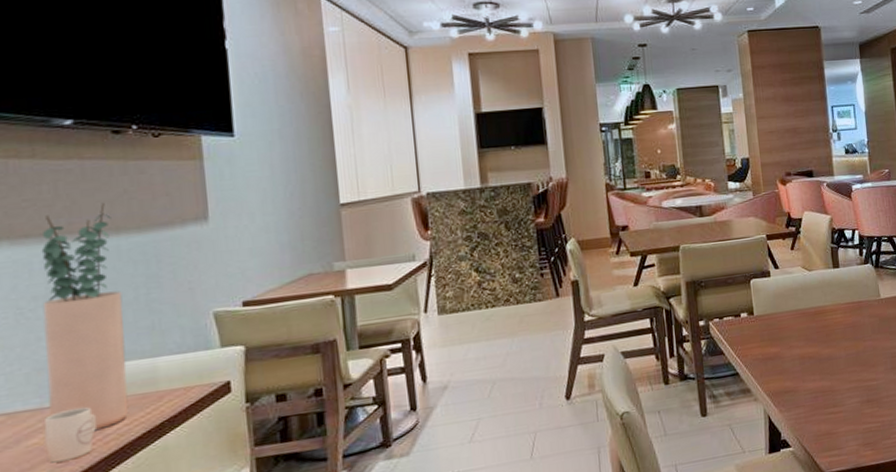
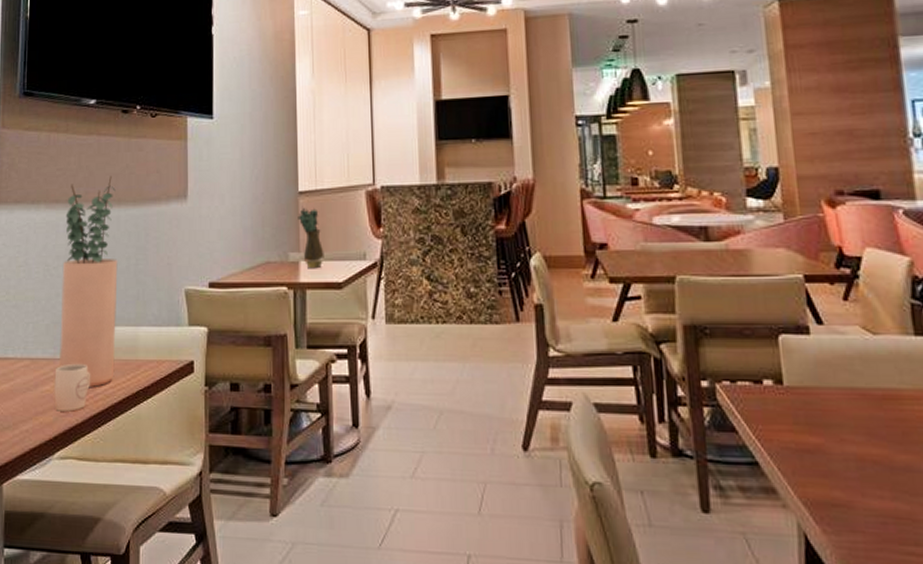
vase: none [341,217,372,275] -> present [298,206,324,269]

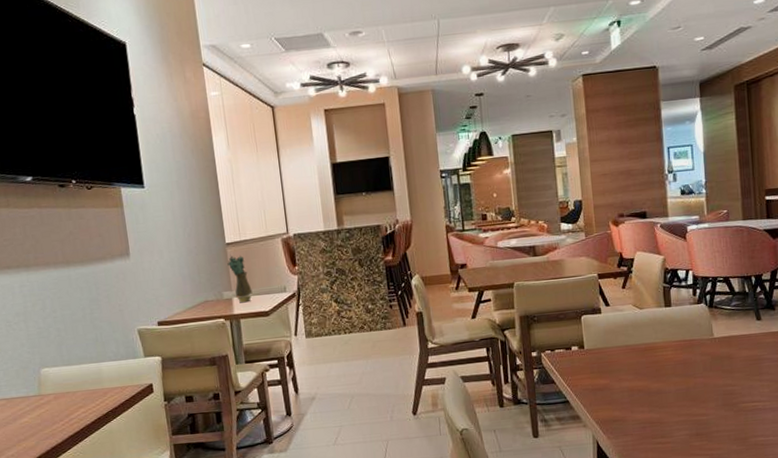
mug: present [54,363,90,412] -> none [30,397,64,437]
vase: present [60,175,118,387] -> none [18,241,85,414]

